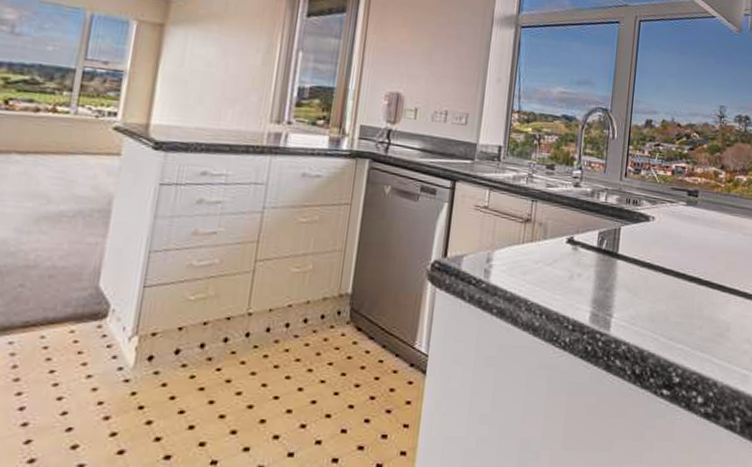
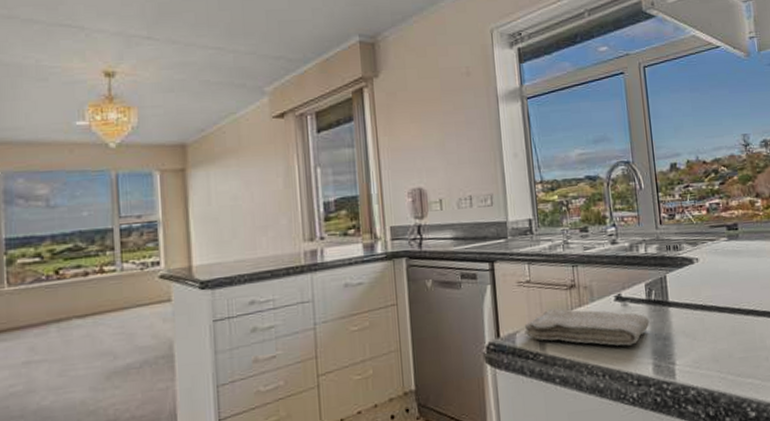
washcloth: none [472,239,596,290] -> present [524,309,650,346]

